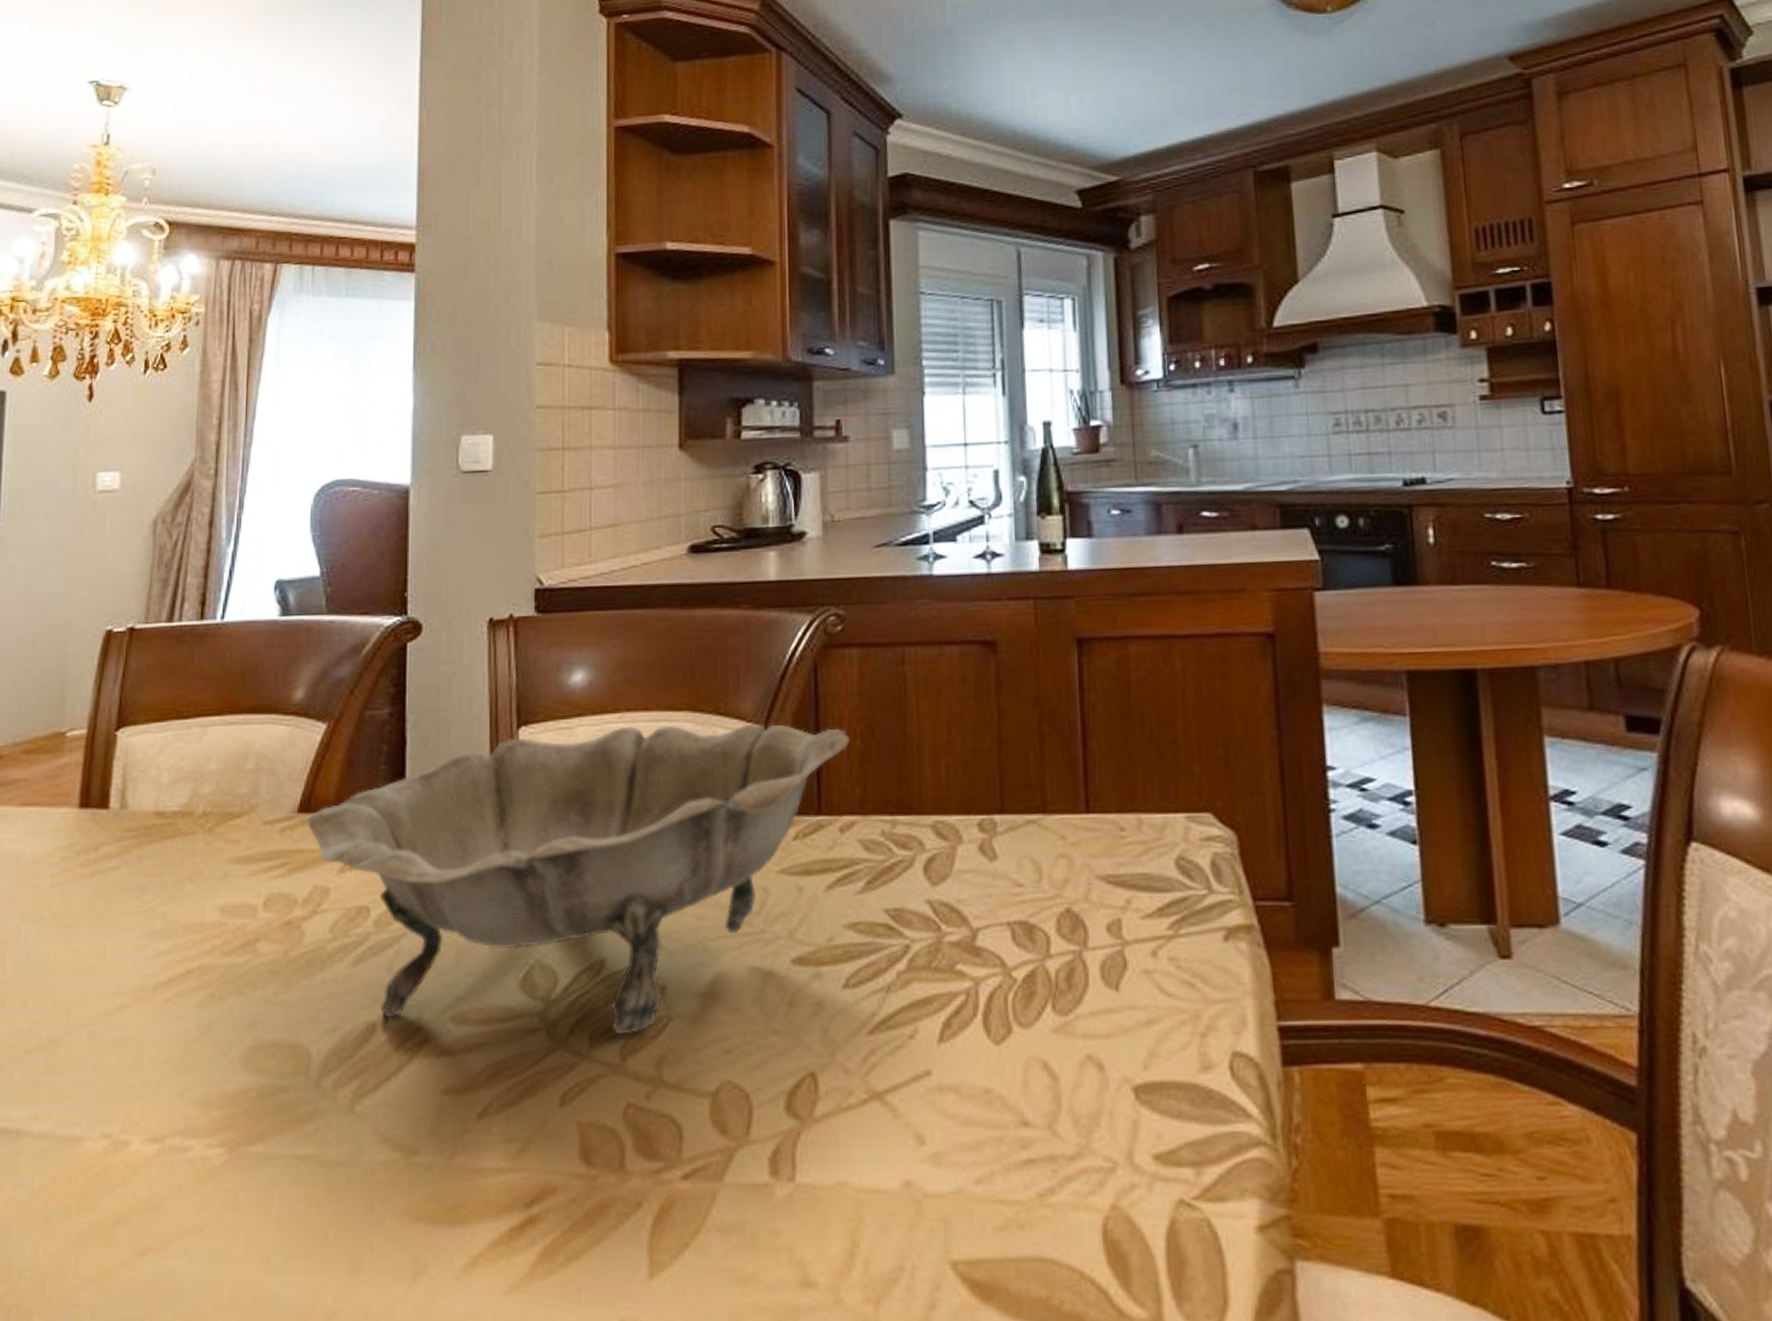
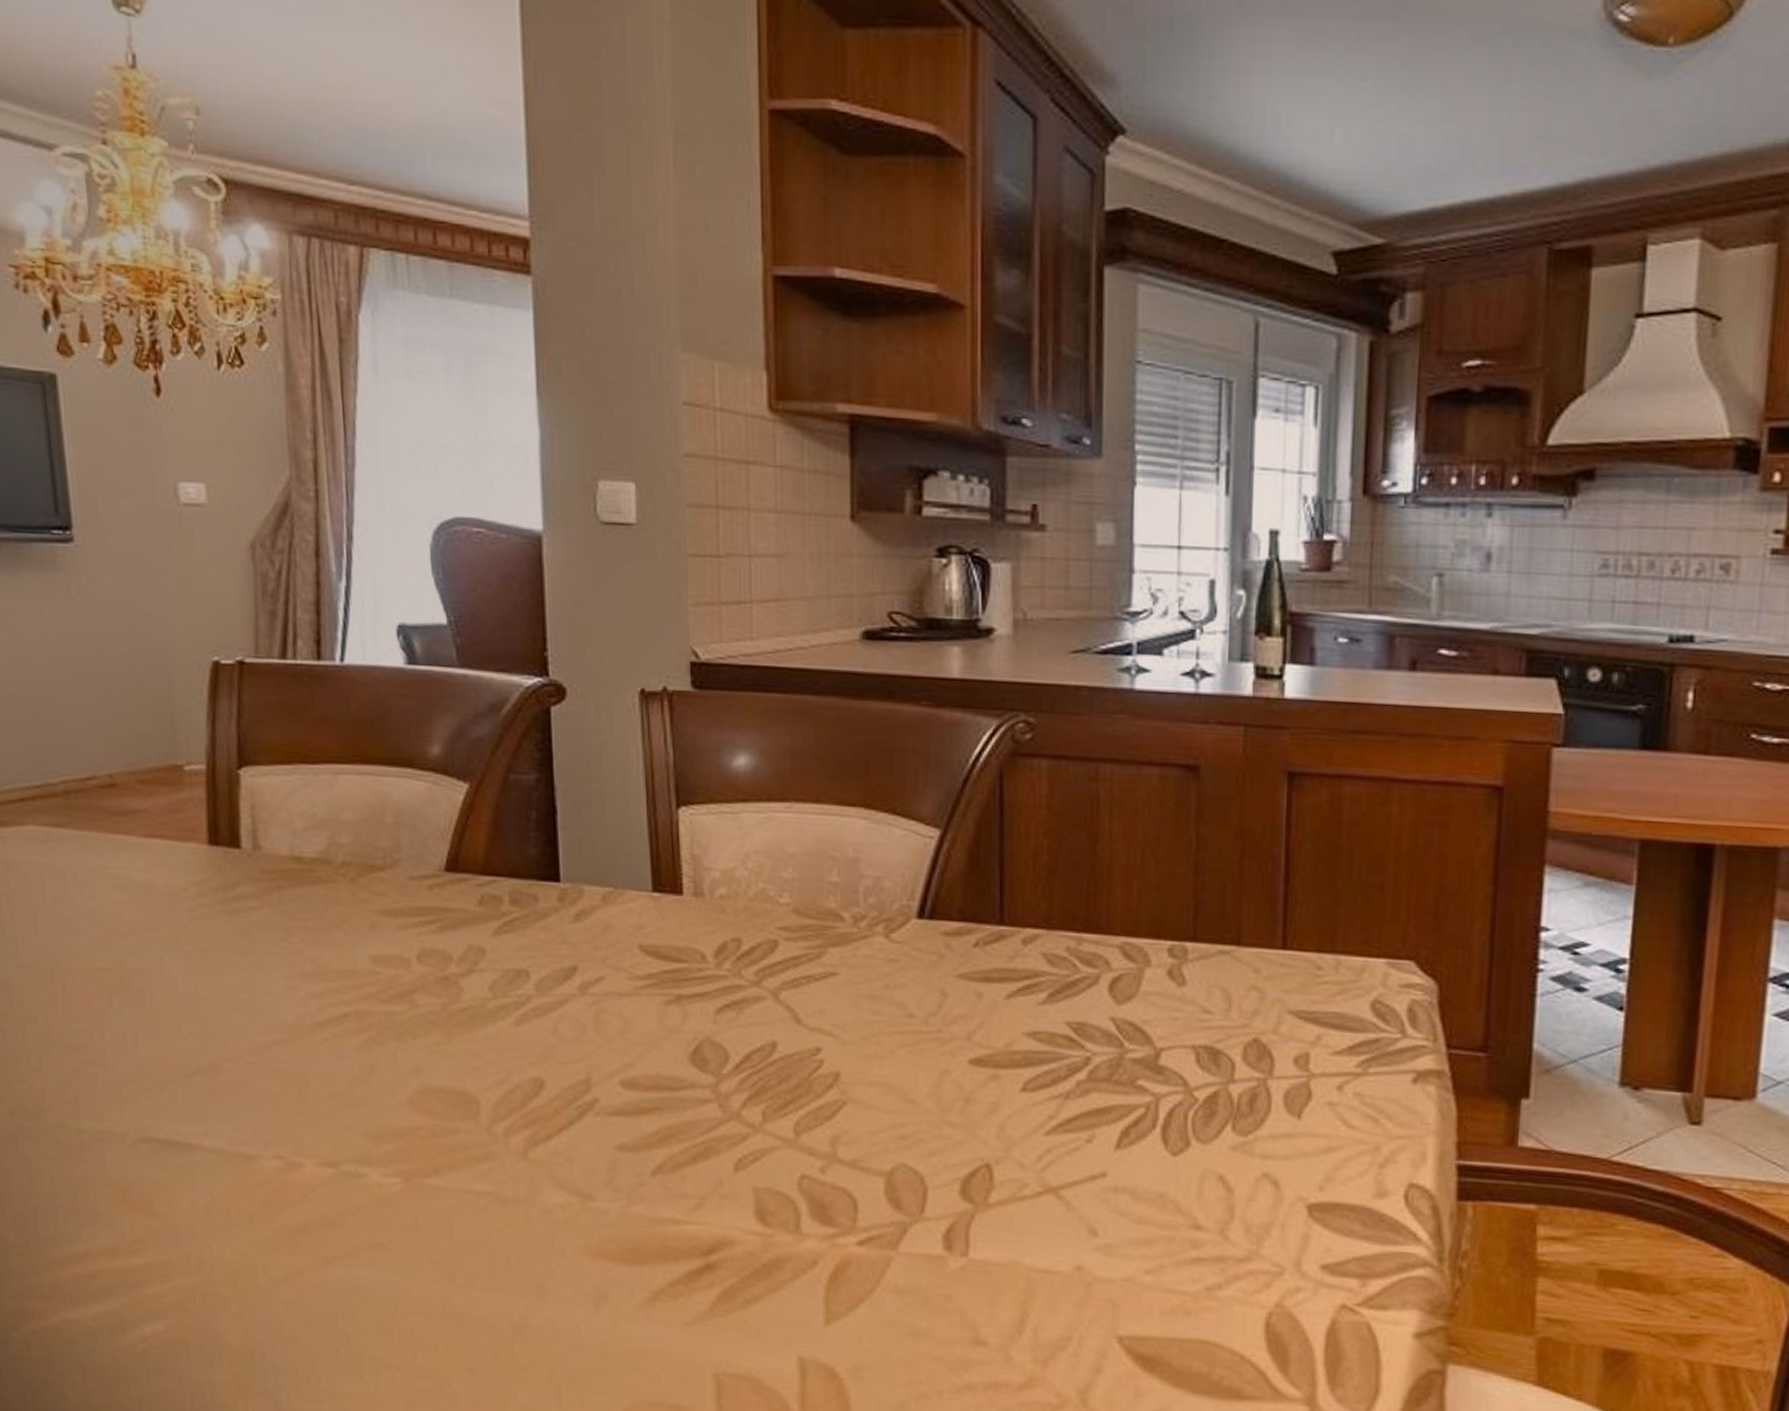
decorative bowl: present [307,724,850,1034] -> none [455,817,1037,1113]

